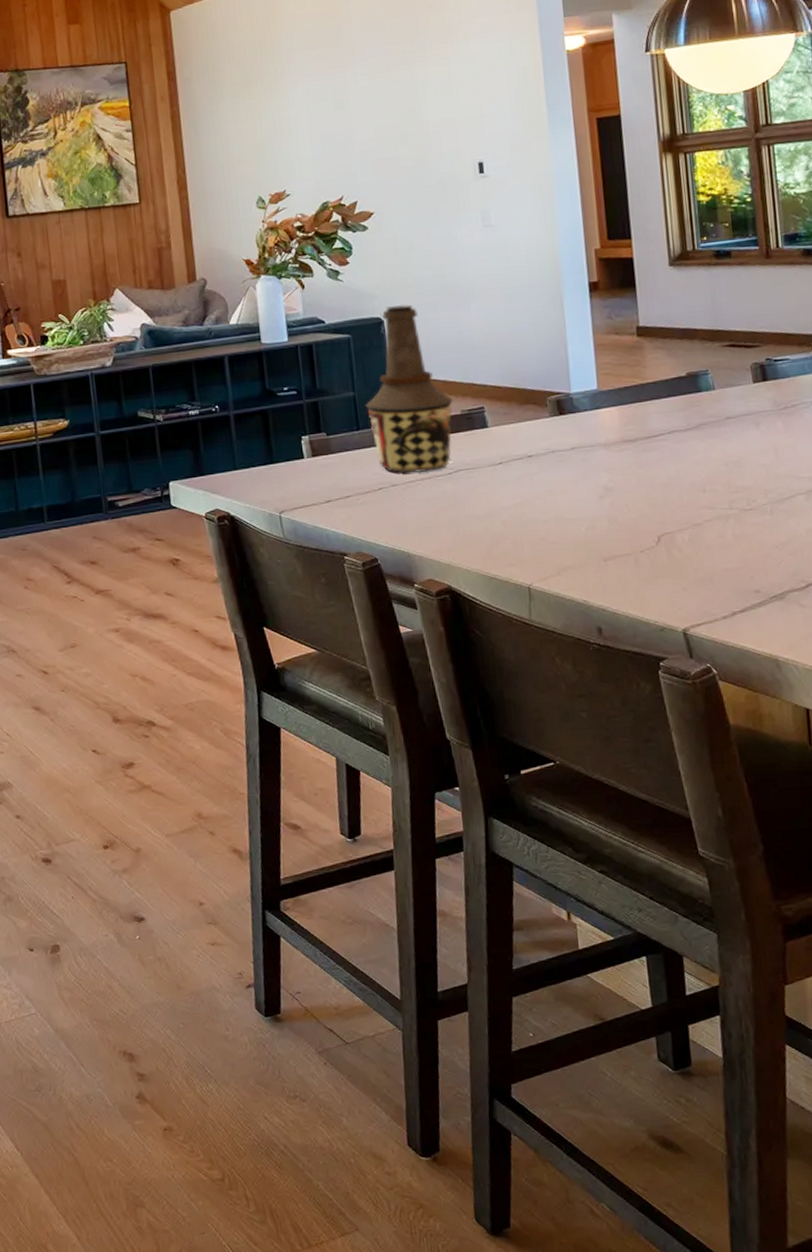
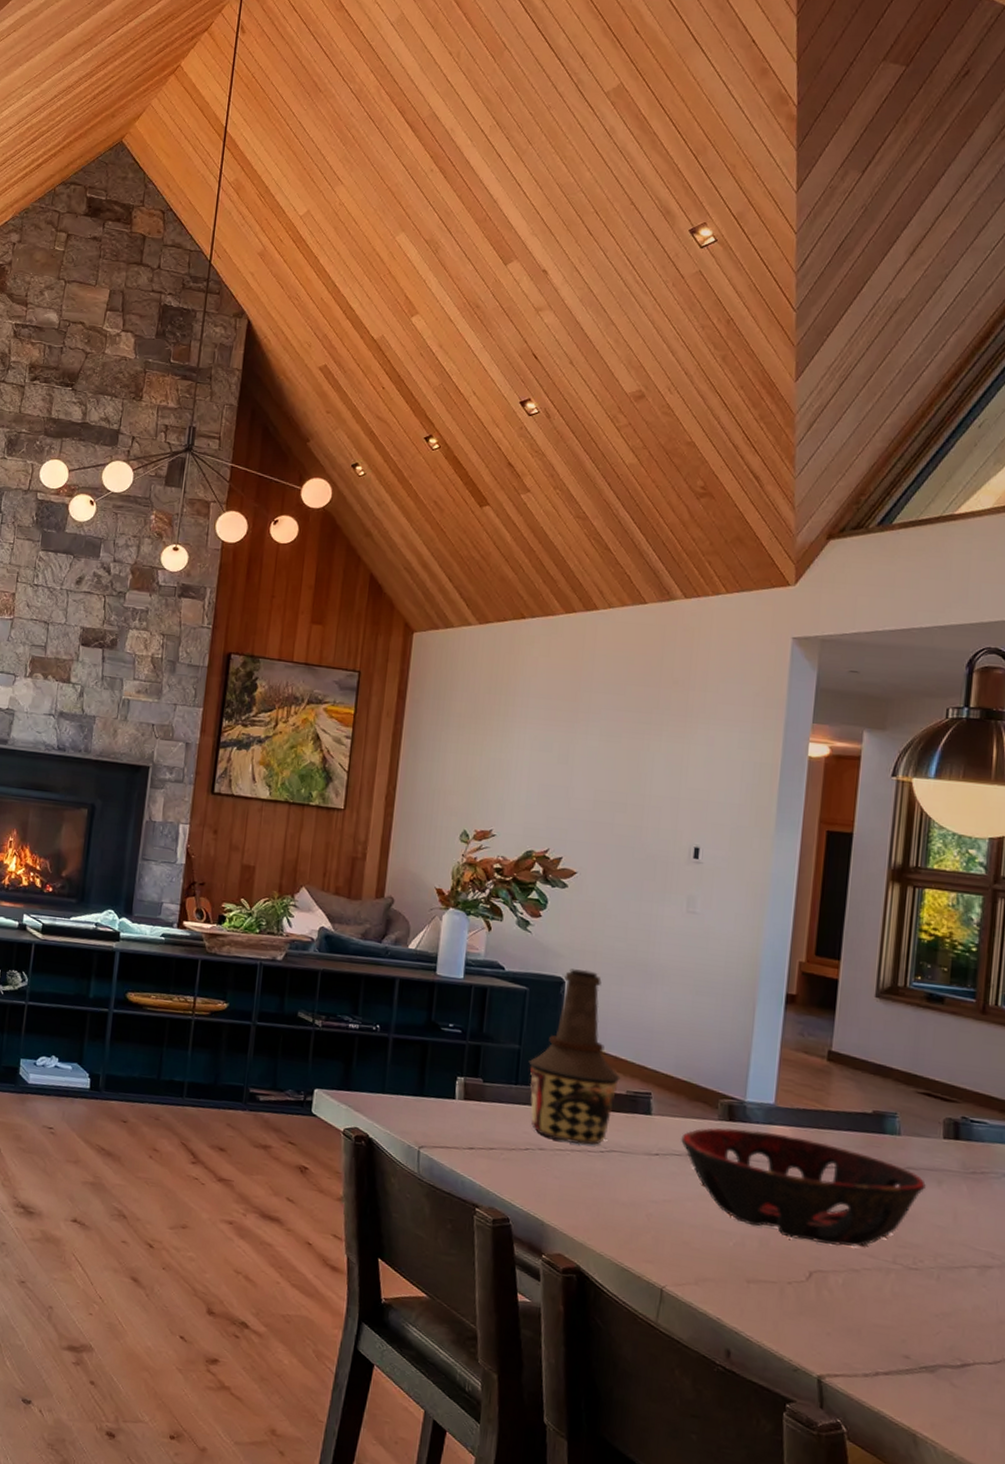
decorative bowl: none [519,413,746,510] -> present [681,1127,926,1247]

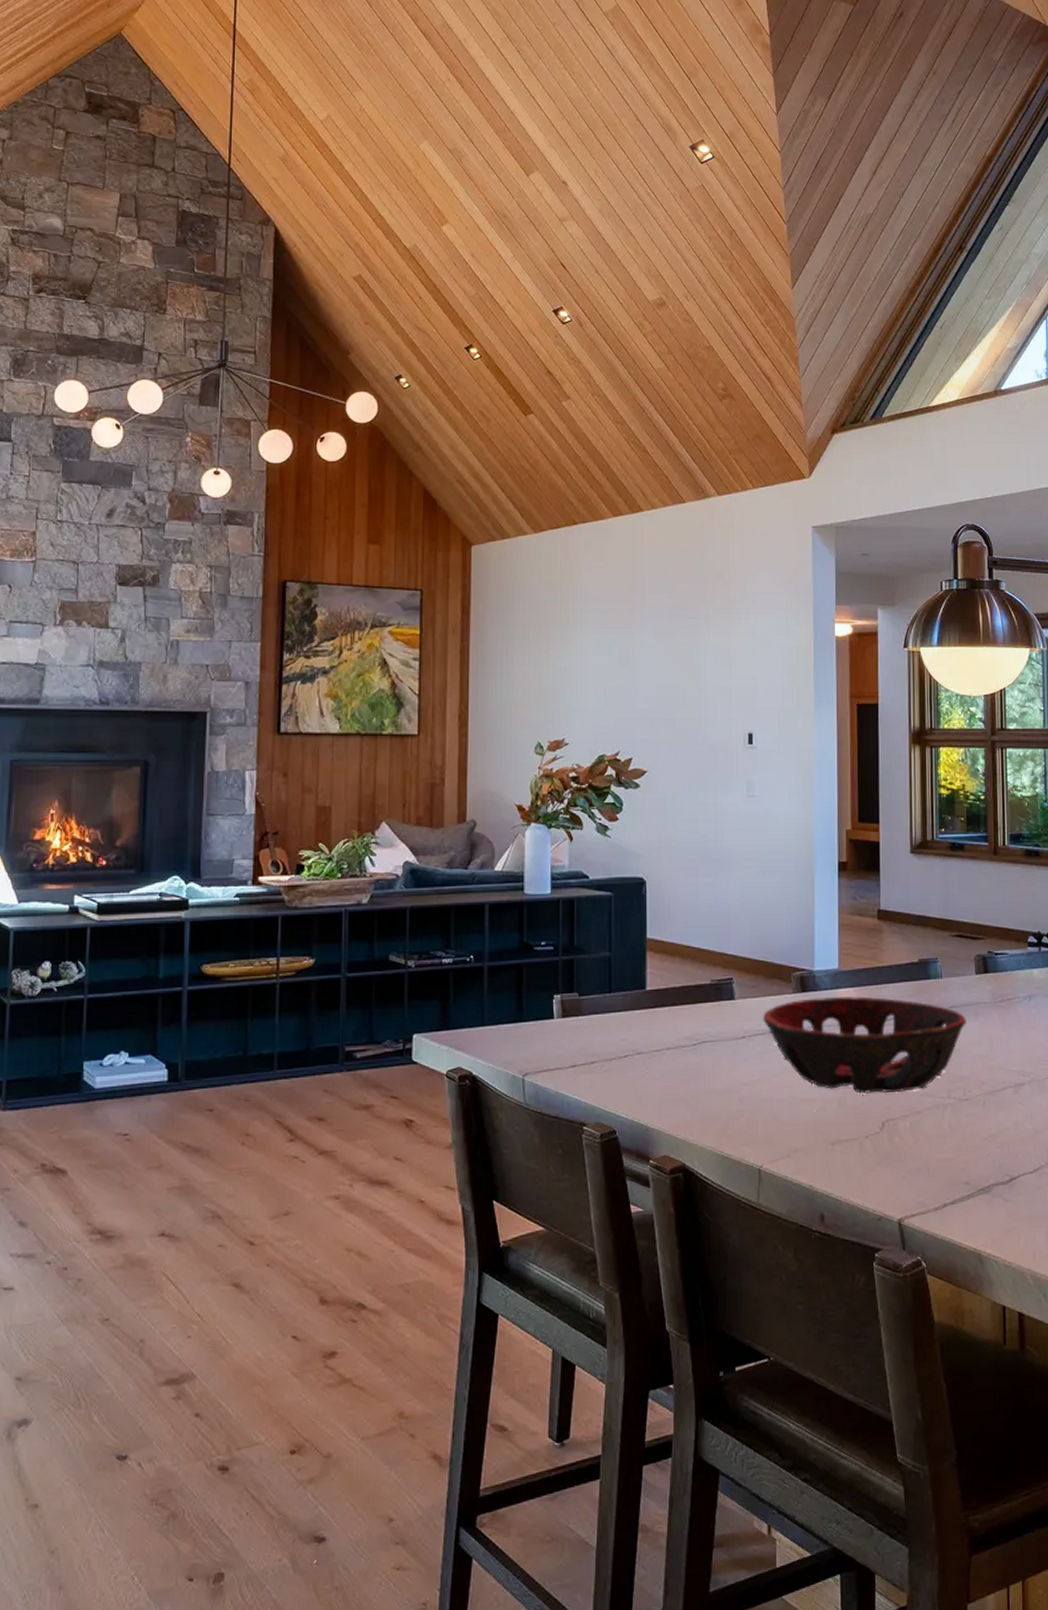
bottle: present [528,969,621,1145] -> none [619,866,704,1042]

